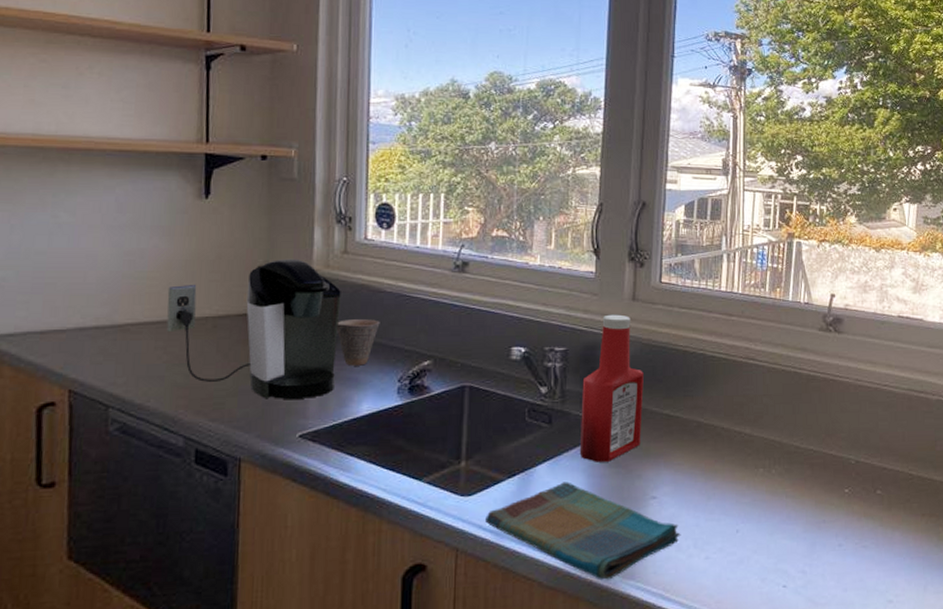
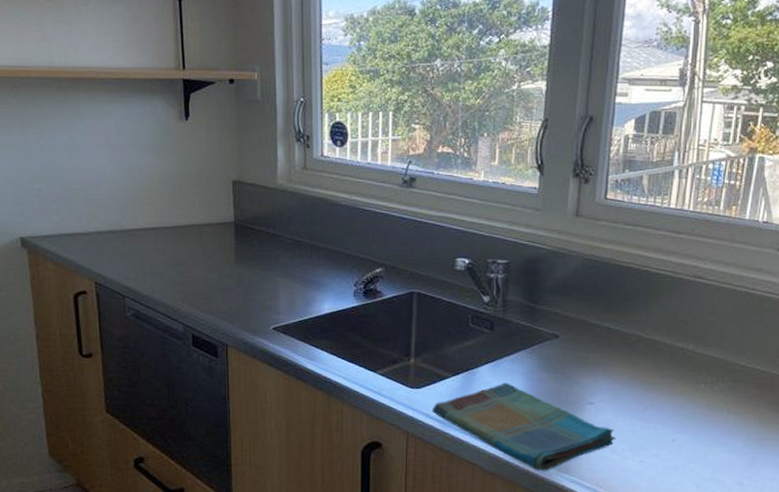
coffee maker: present [166,258,341,399] -> none [161,174,302,297]
cup: present [336,319,380,366] -> none [300,229,337,271]
ketchup bottle: present [579,314,644,462] -> none [519,230,585,368]

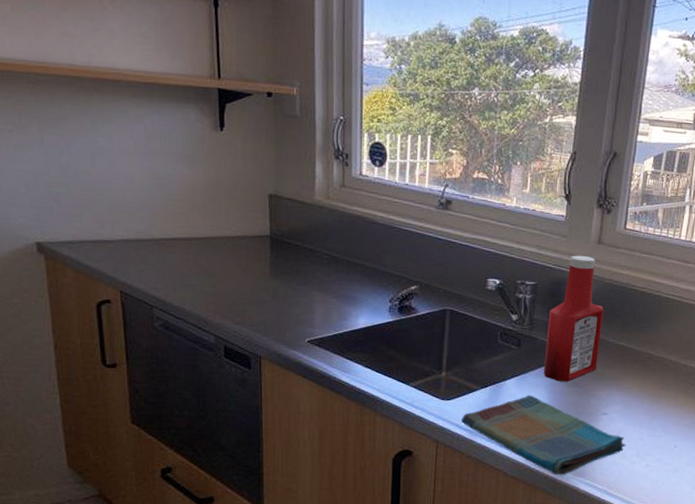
ketchup bottle: none [519,230,585,368] -> present [543,255,604,382]

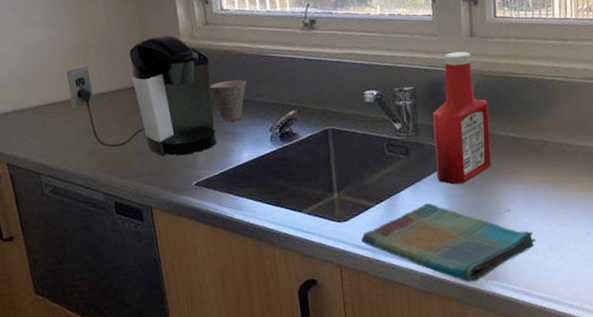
coffee maker: none [193,189,340,311] -> present [66,34,217,156]
cup: none [337,246,374,286] -> present [210,80,247,122]

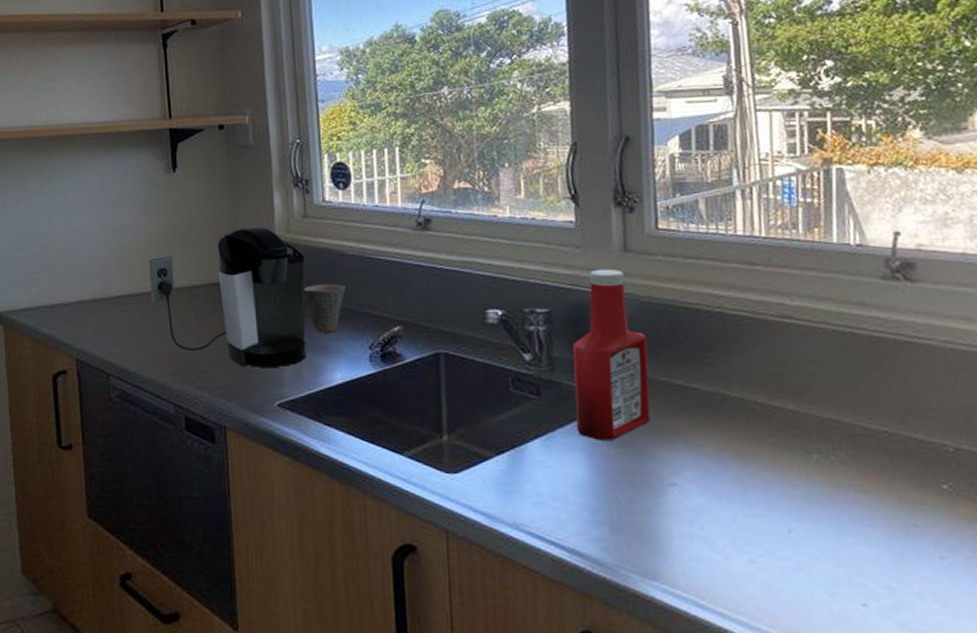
dish towel: present [361,203,537,282] -> none [475,461,714,578]

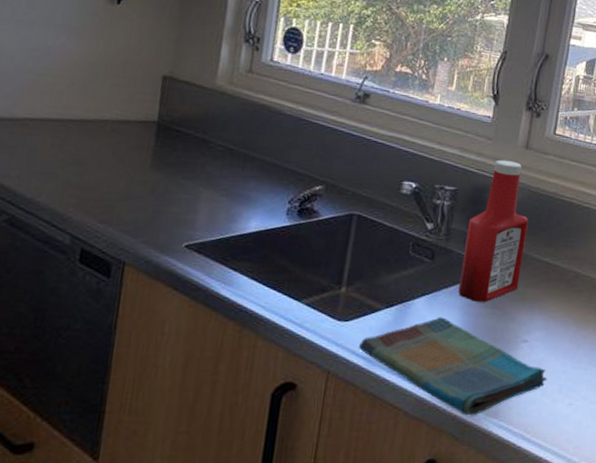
coffee maker: present [148,225,307,367] -> none [64,71,242,210]
cup: present [303,284,346,333] -> none [233,137,277,184]
dish towel: none [475,461,714,578] -> present [359,317,548,416]

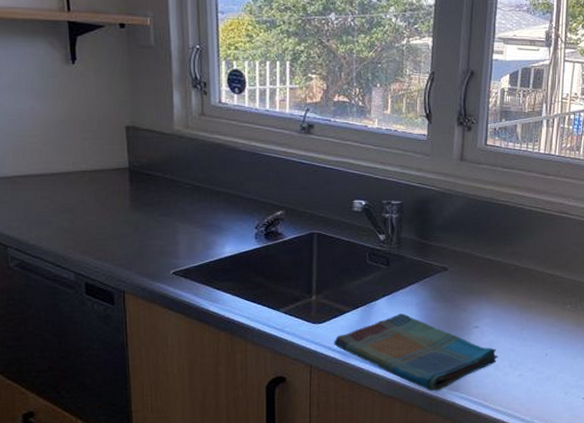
ketchup bottle: present [458,159,529,302] -> none [413,173,469,298]

